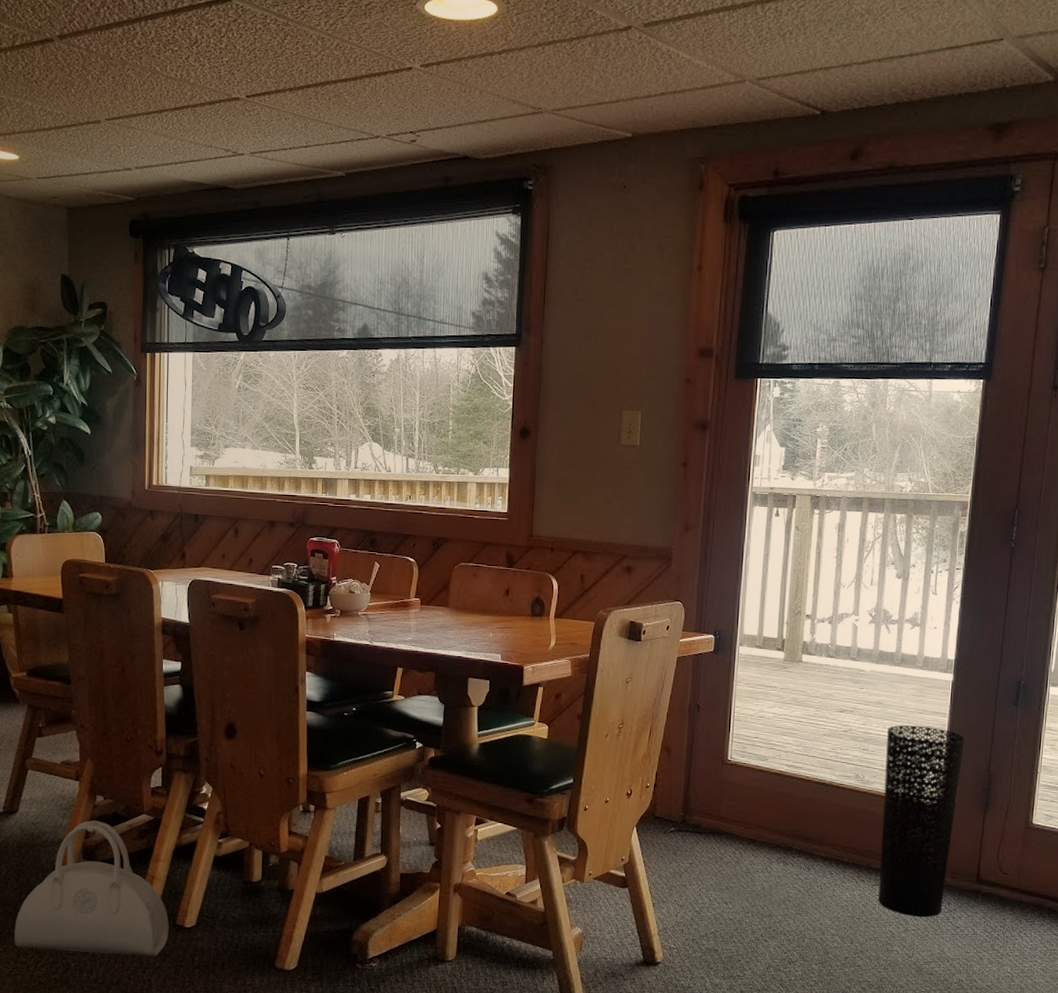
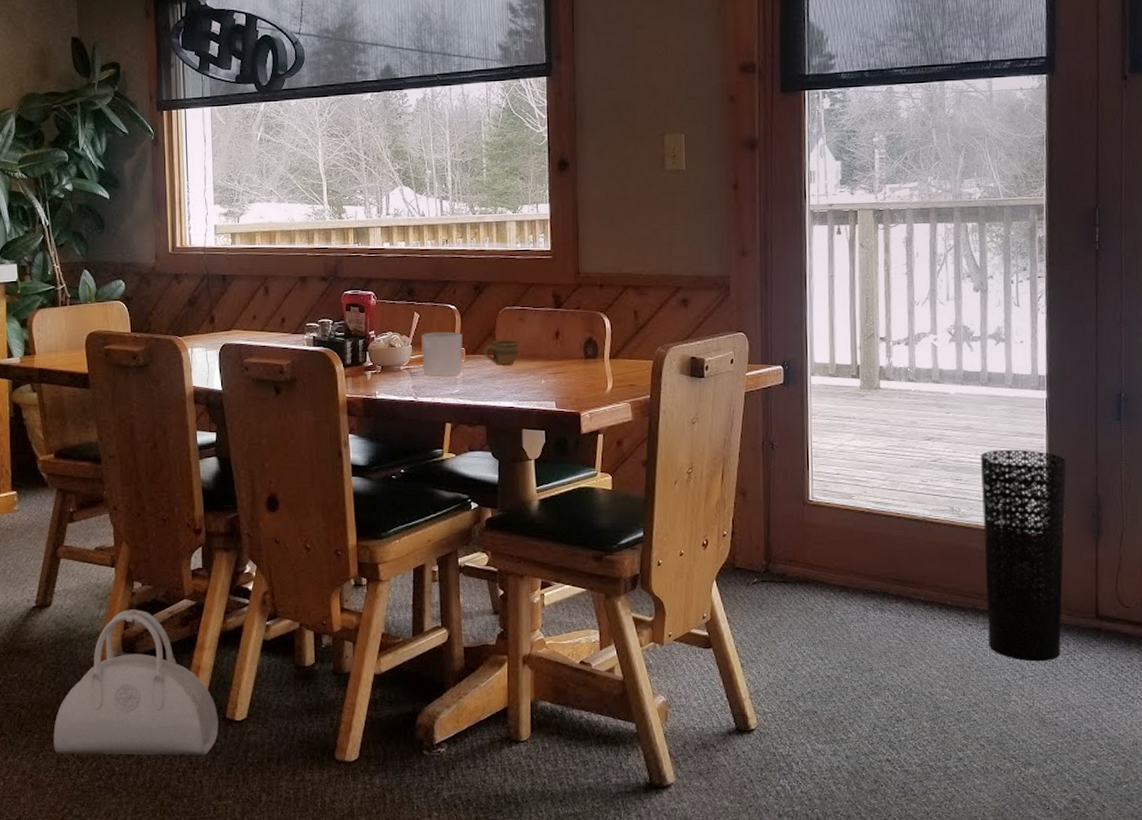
mug: none [379,581,419,626] -> present [421,331,463,378]
cup: none [436,593,471,618] -> present [482,340,519,365]

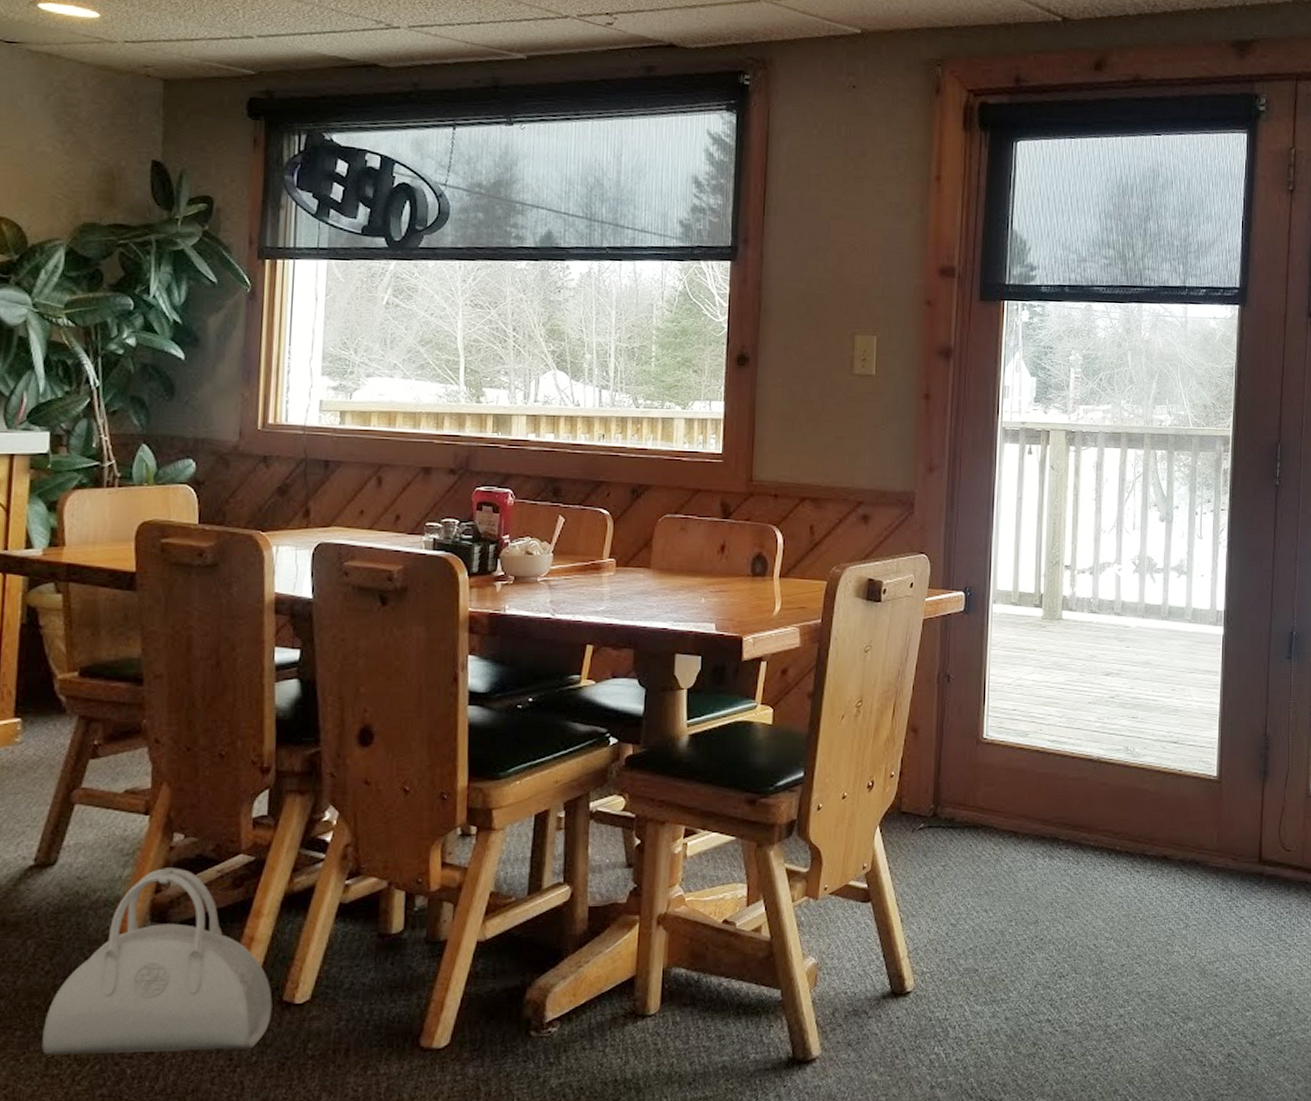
mug: present [421,331,463,378] -> none [564,539,614,592]
cup: present [482,340,519,365] -> none [636,551,679,581]
umbrella stand: present [981,449,1066,661] -> none [1155,686,1239,909]

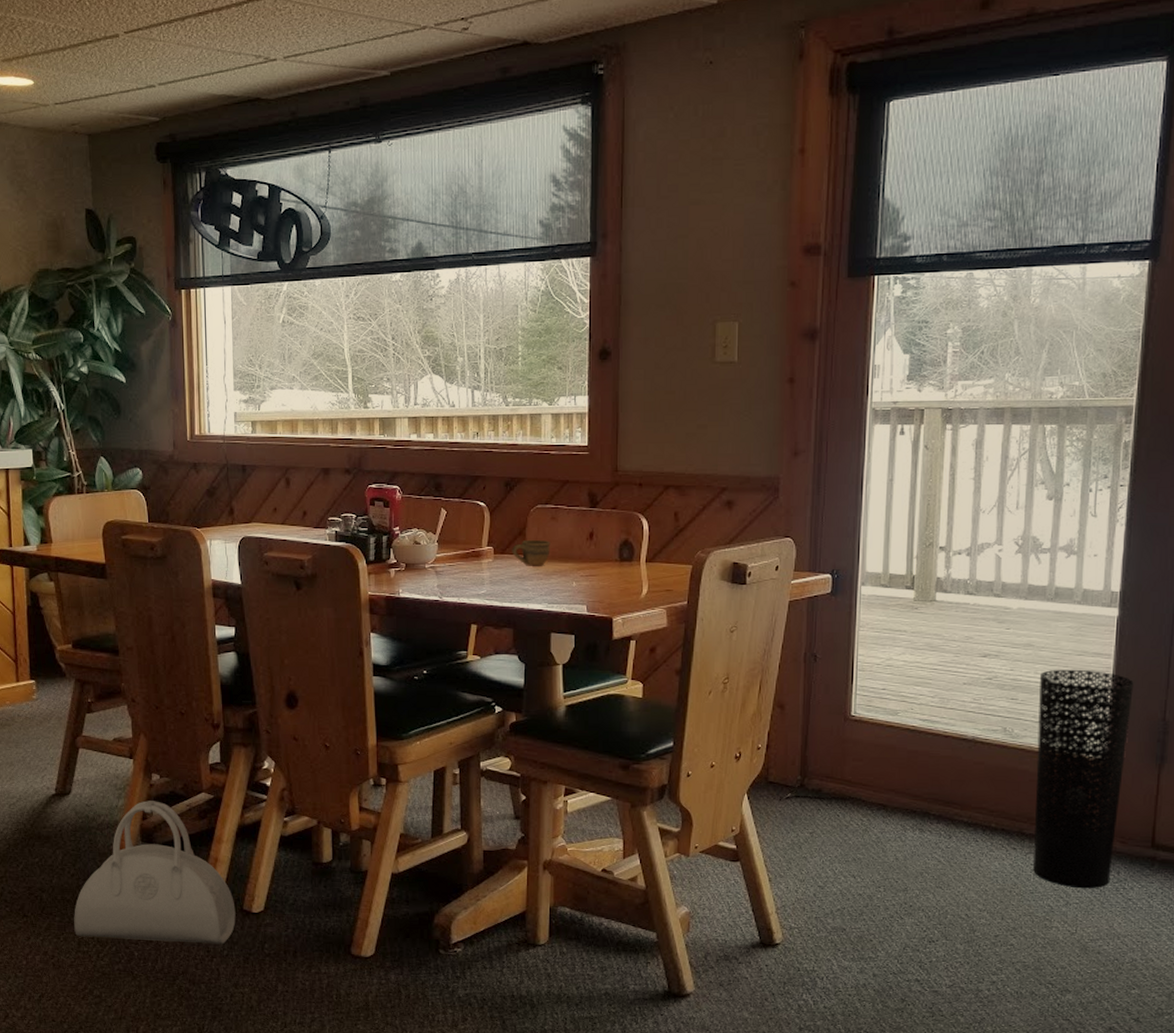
cup: none [636,551,679,581] -> present [512,539,550,566]
umbrella stand: none [1155,686,1239,909] -> present [1033,669,1134,888]

